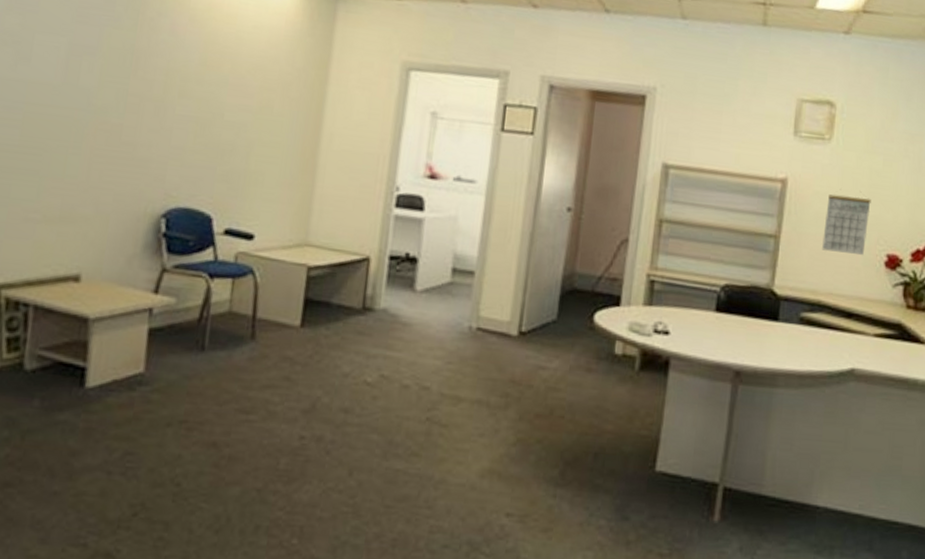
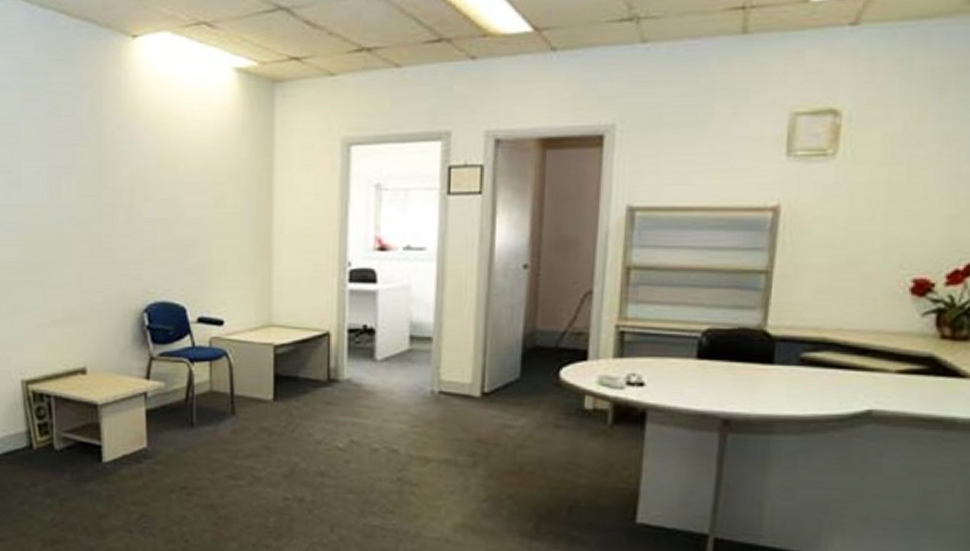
calendar: present [822,191,871,256] -> none [827,210,891,284]

